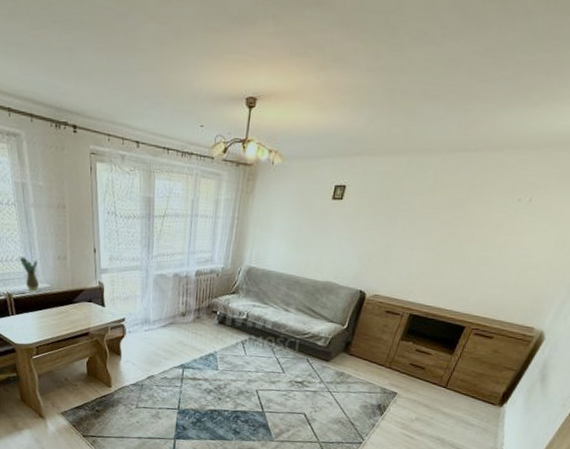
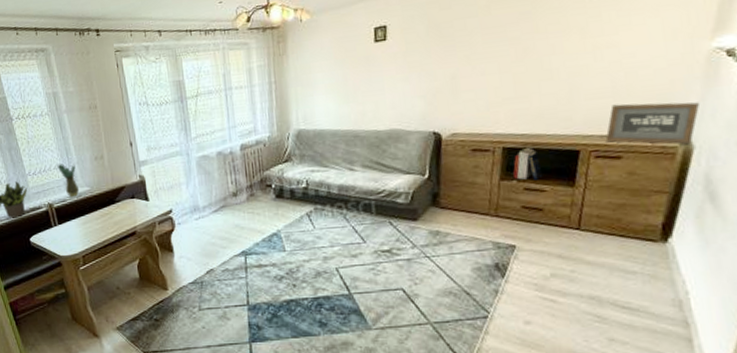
books: none [410,317,435,345] -> present [512,147,543,180]
picture frame: none [486,294,561,337] -> present [605,102,701,145]

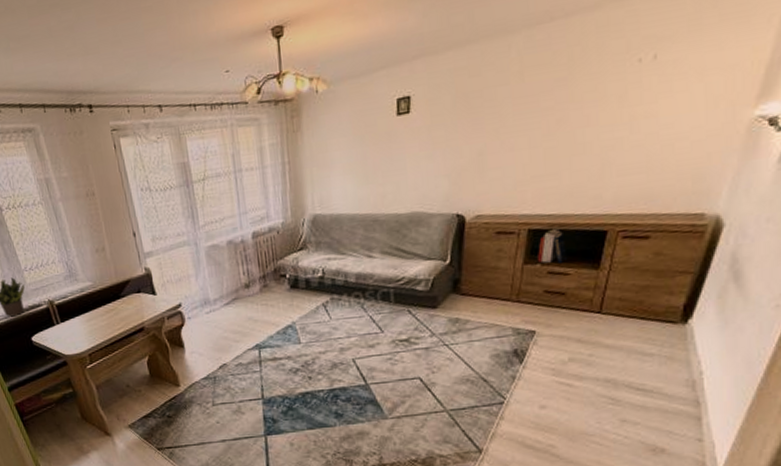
vase: present [57,164,80,198] -> none [55,257,82,294]
picture frame: present [605,102,701,145] -> none [634,176,736,223]

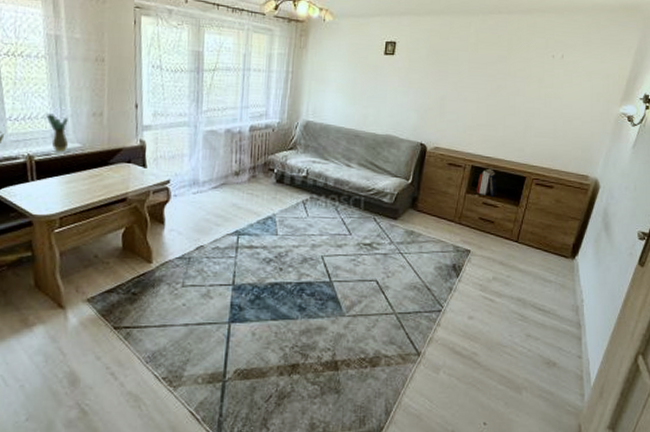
vase: none [55,257,82,294] -> present [46,113,69,153]

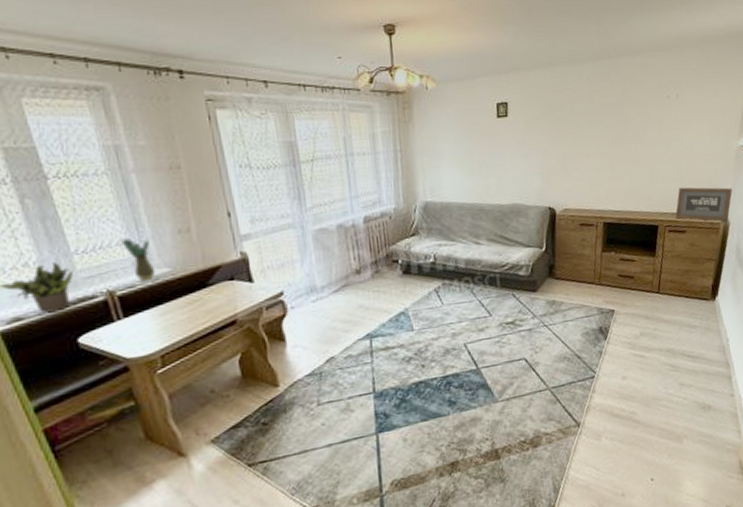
books: present [476,168,498,197] -> none [611,222,633,252]
picture frame: none [544,144,608,184] -> present [675,187,733,222]

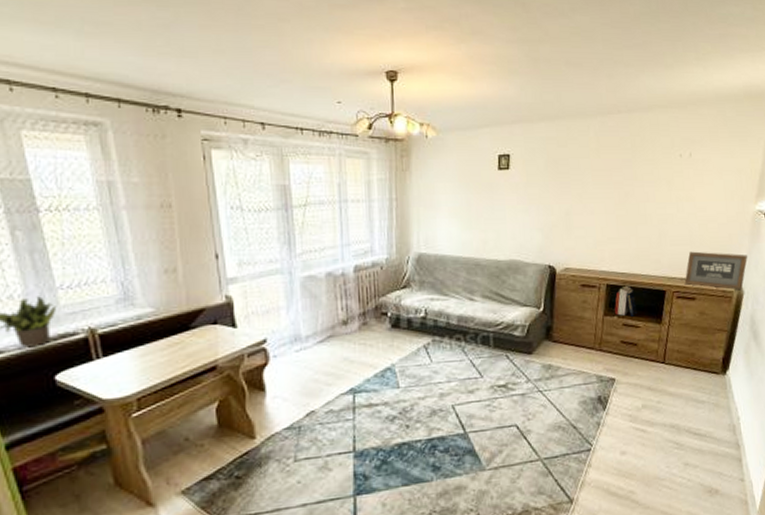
vase: present [121,238,156,282] -> none [107,276,139,321]
books: none [611,222,633,252] -> present [614,285,638,317]

